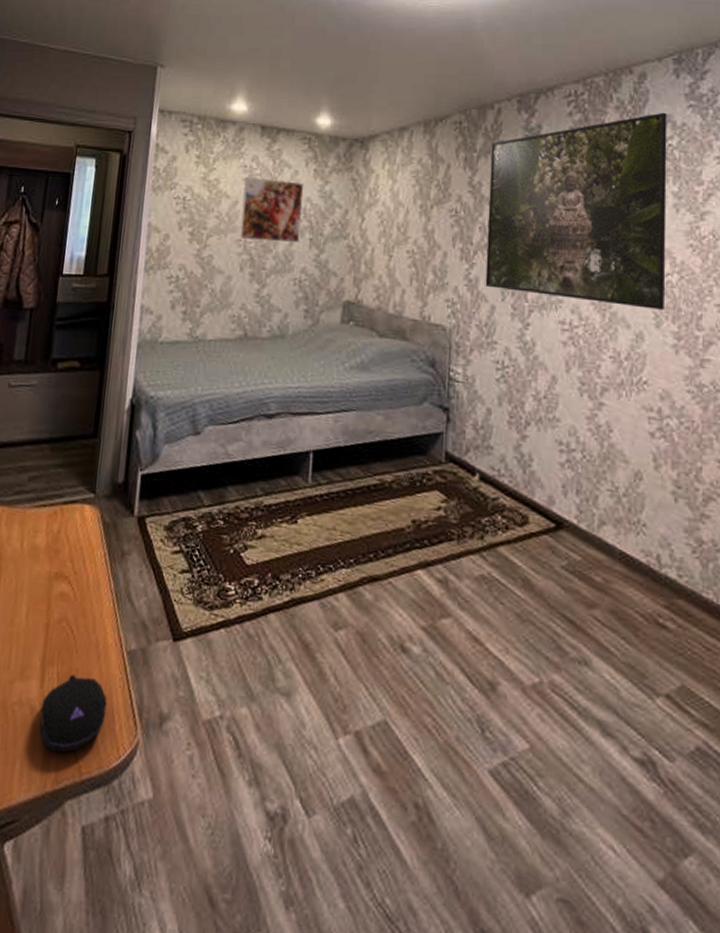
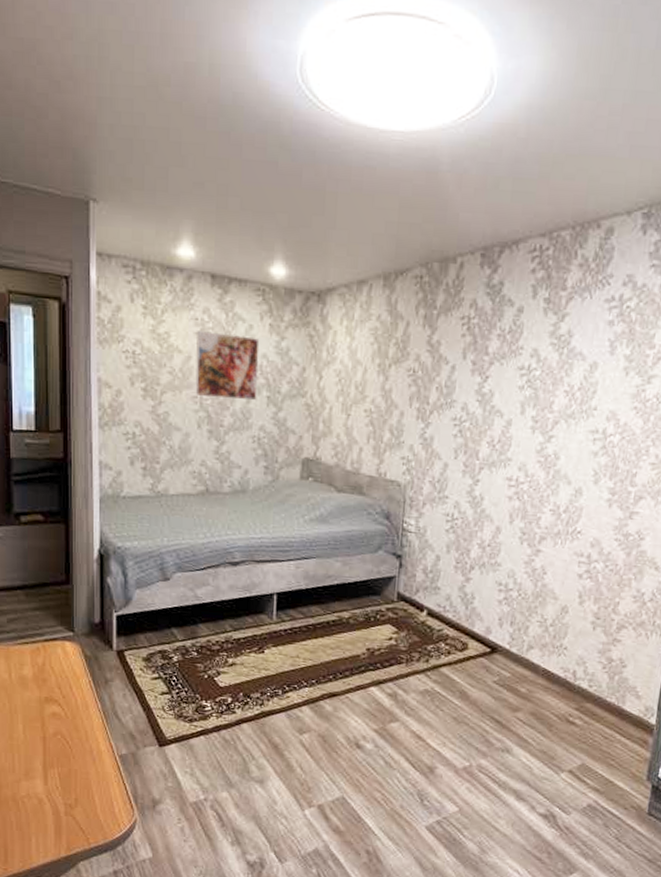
computer mouse: present [39,674,107,753] -> none [47,774,106,830]
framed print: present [485,112,667,310] -> none [439,271,630,468]

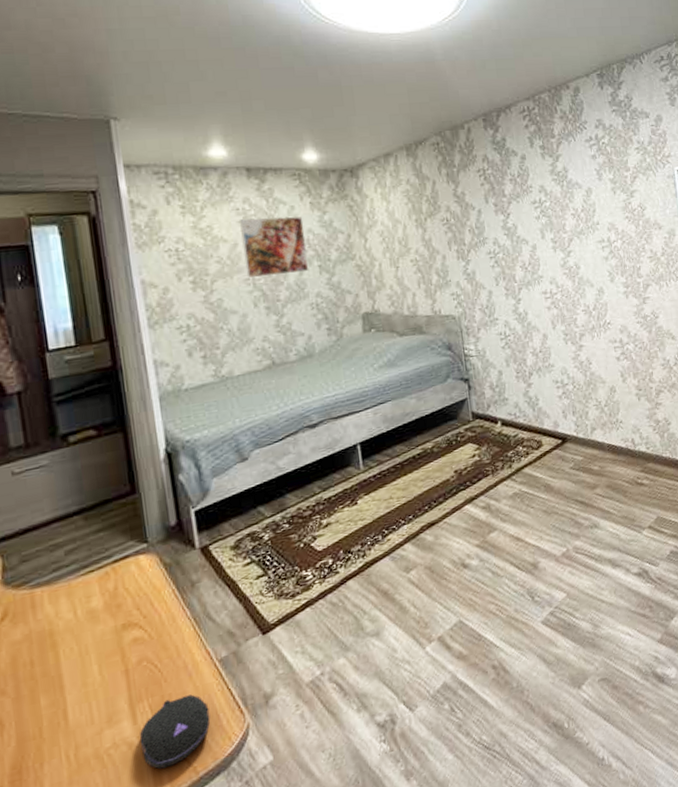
computer mouse: none [47,774,106,830] -> present [139,694,211,770]

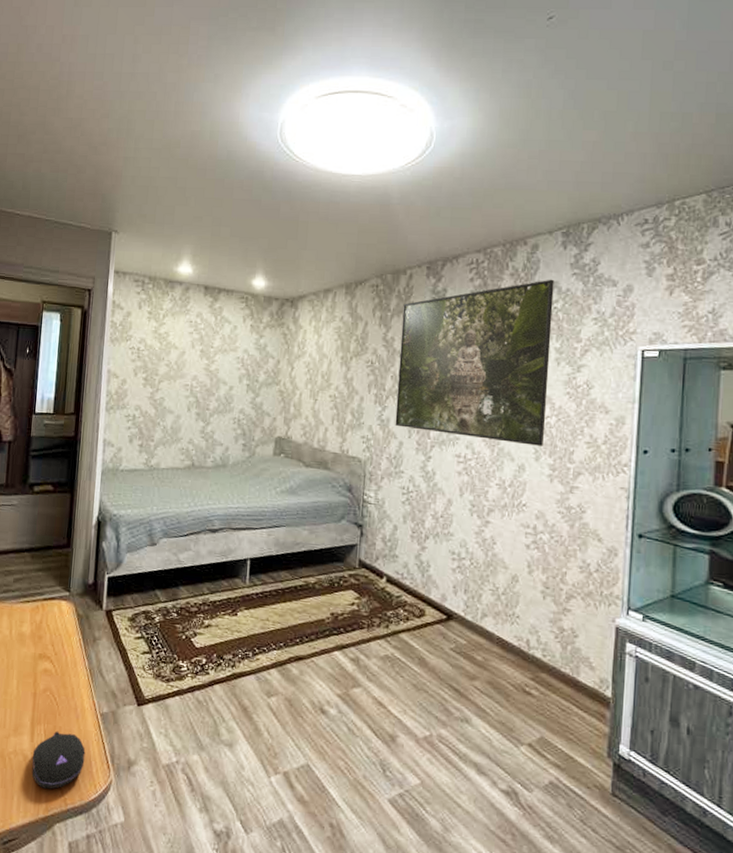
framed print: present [240,216,309,279] -> none [187,331,242,387]
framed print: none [467,117,615,277] -> present [395,279,555,446]

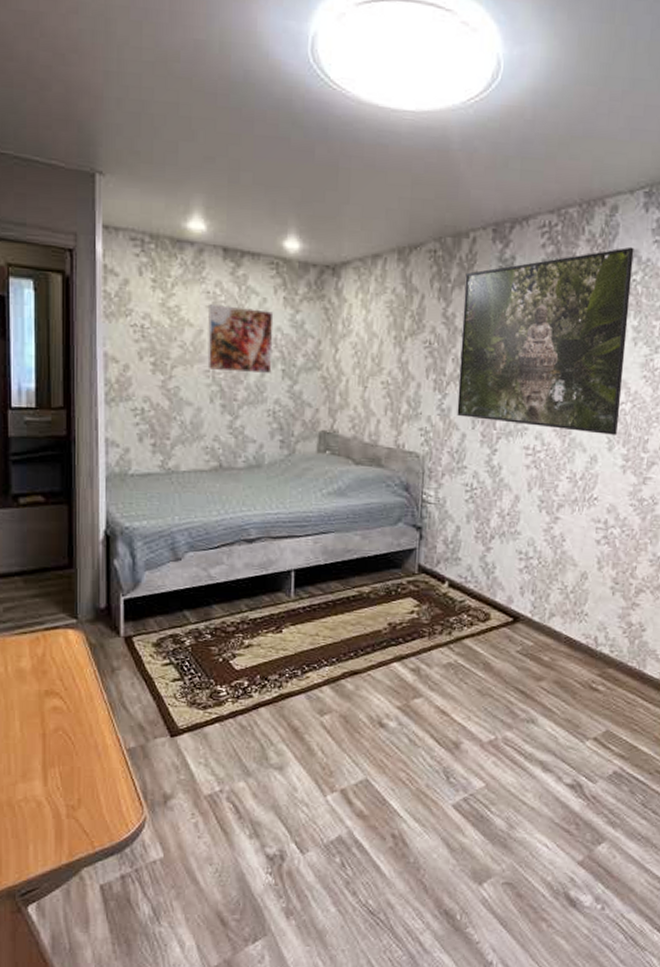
computer mouse: present [32,731,86,789] -> none [47,772,112,834]
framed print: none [187,331,242,387] -> present [207,304,274,373]

